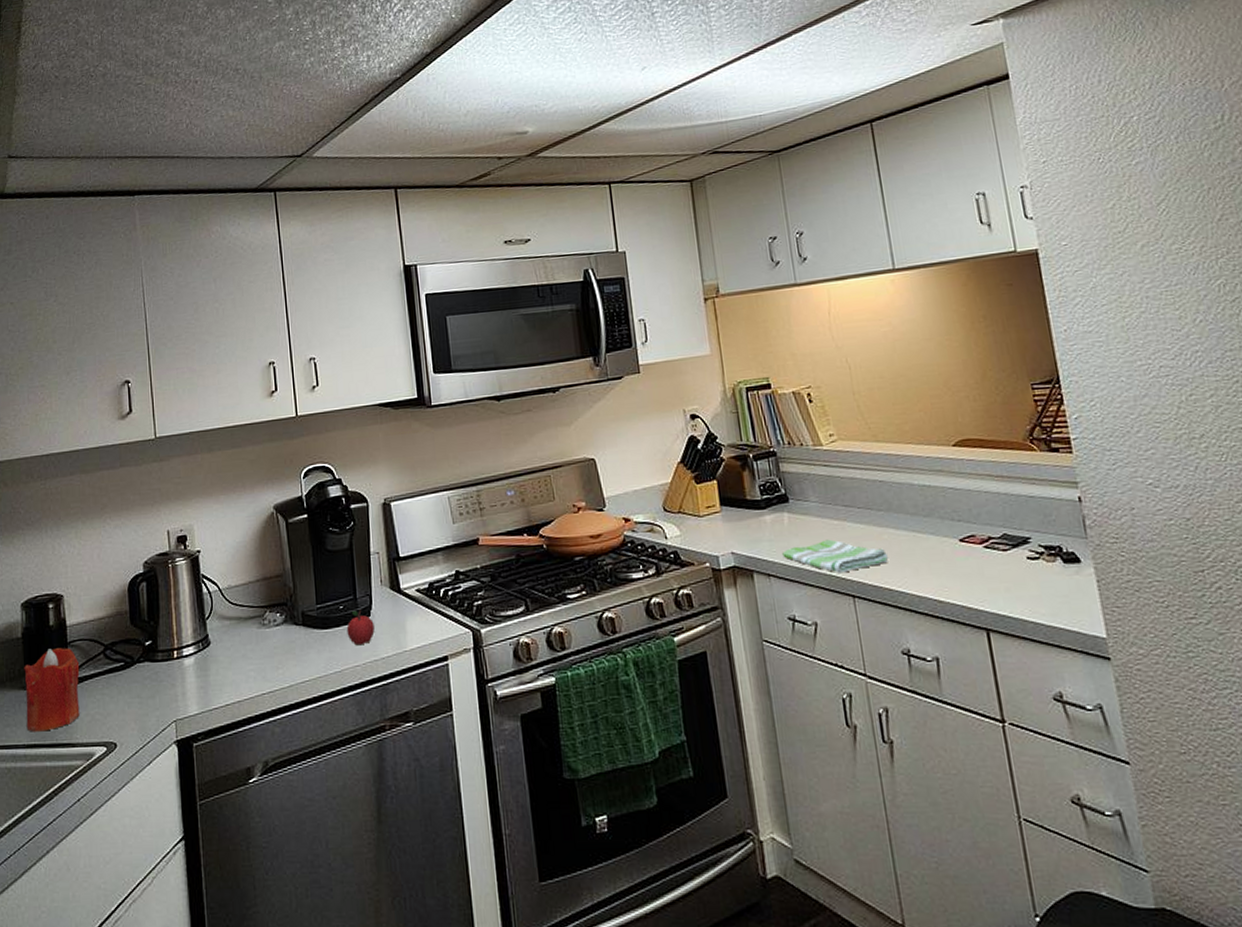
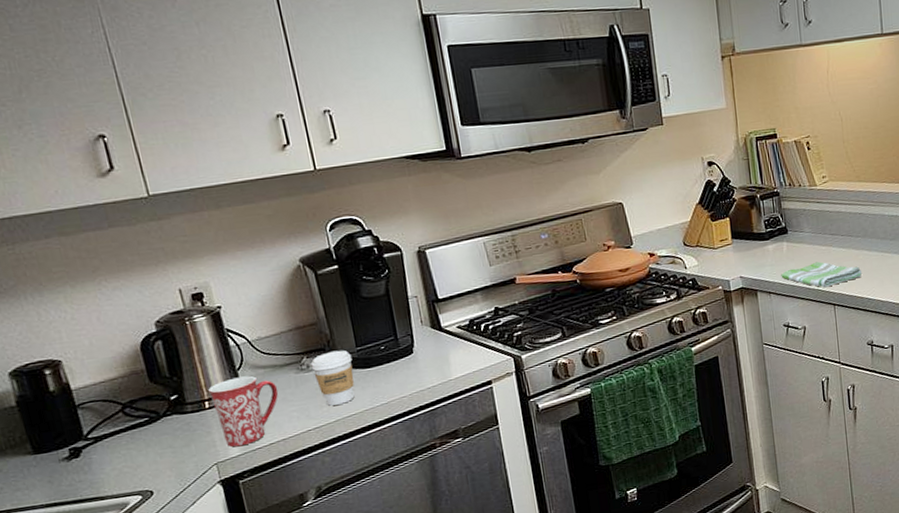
candle: present [24,647,80,732] -> none [26,410,105,492]
mug: none [179,626,240,705] -> present [208,376,279,448]
coffee cup: none [272,606,311,668] -> present [310,350,355,406]
apple: present [346,610,375,646] -> none [389,348,419,380]

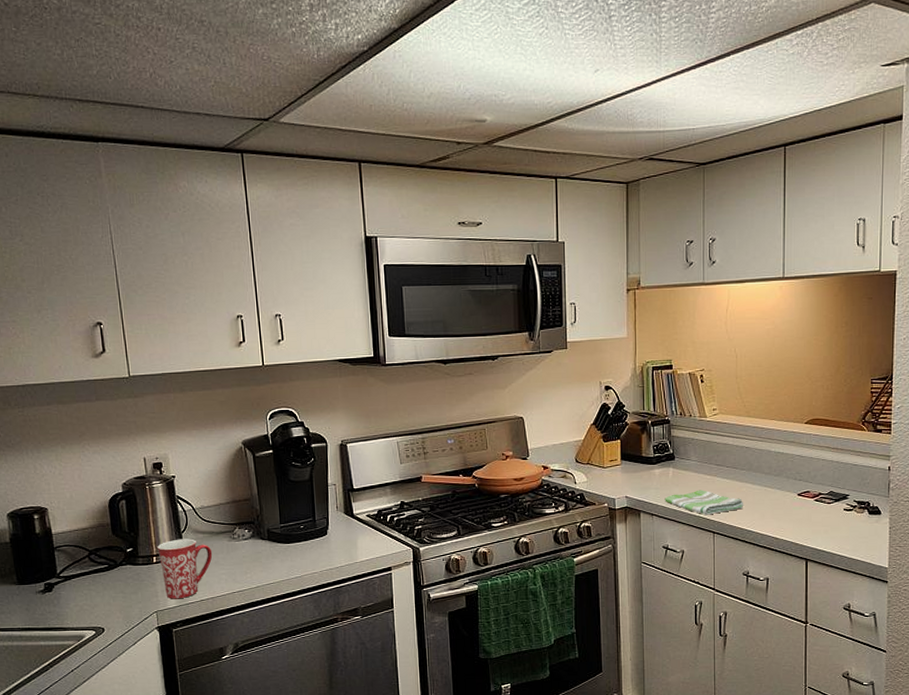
coffee cup: present [310,350,355,406] -> none [241,525,276,573]

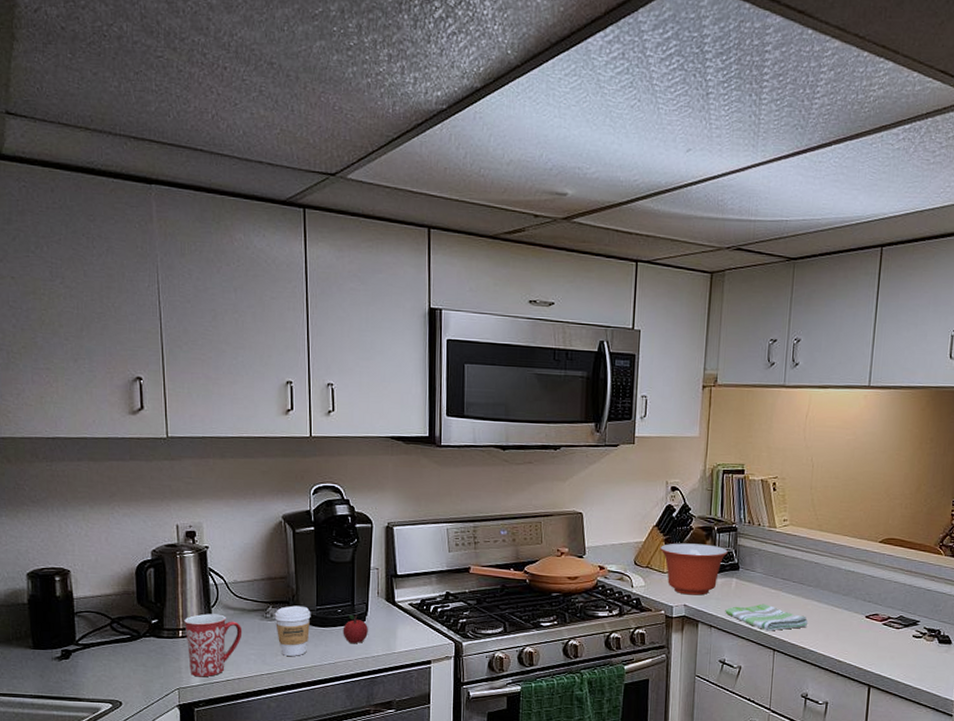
coffee cup: none [241,525,276,573] -> present [274,605,311,656]
apple: none [306,529,330,557] -> present [343,614,368,644]
mixing bowl: none [598,438,663,487] -> present [659,543,728,596]

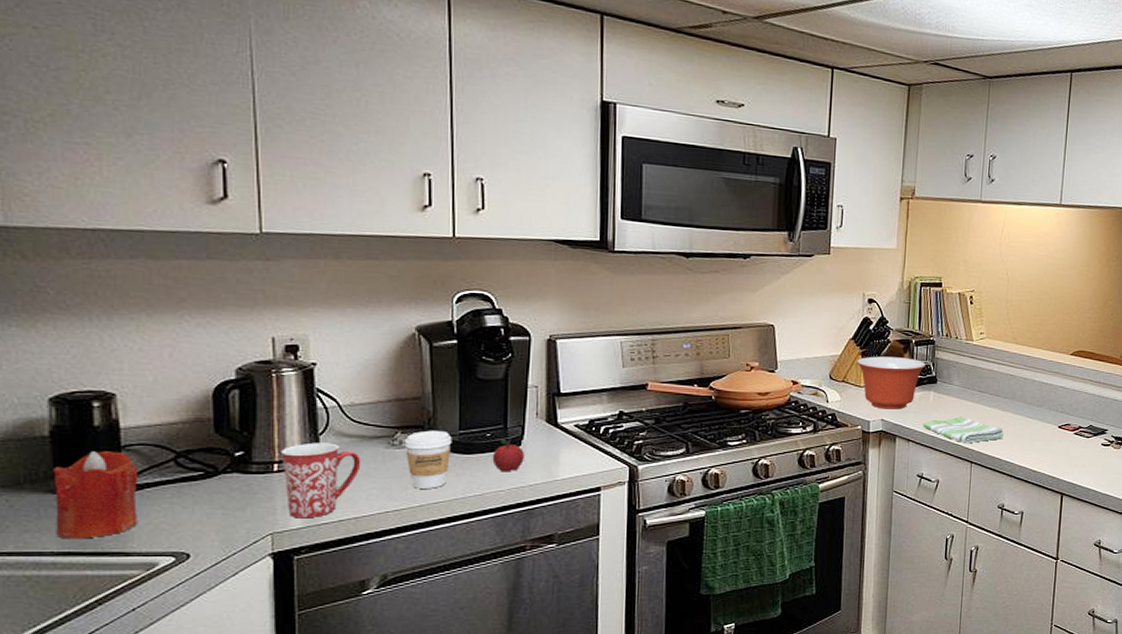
candle: none [30,616,87,686] -> present [53,451,139,539]

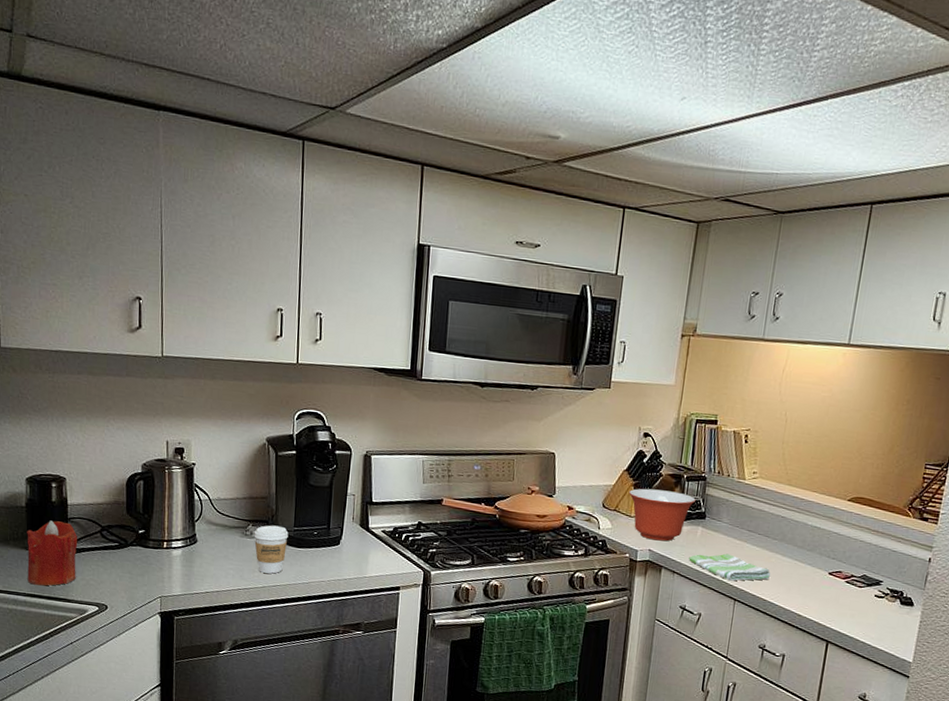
mug: present [281,442,361,519] -> none [169,527,223,588]
apple: present [492,439,524,472] -> none [317,537,342,566]

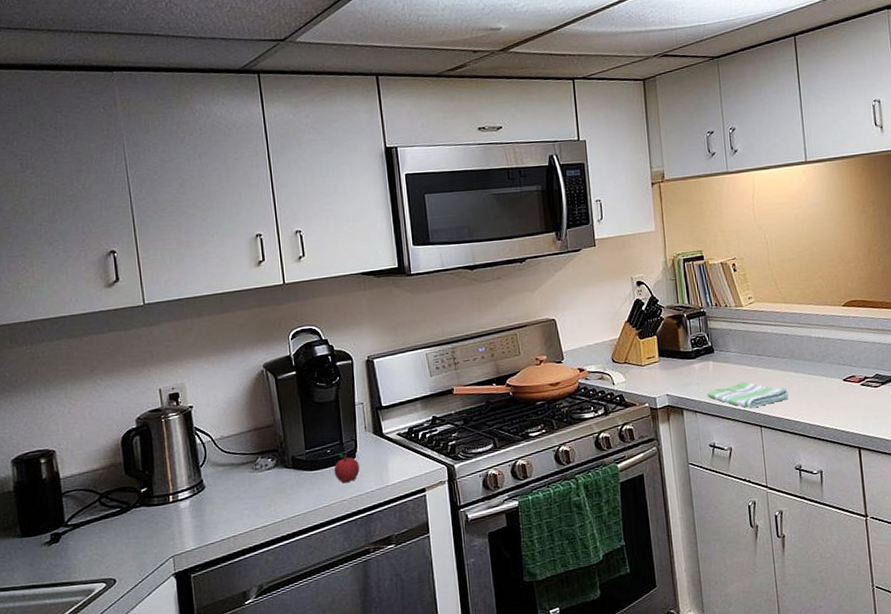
candle: present [27,520,78,586] -> none [18,498,78,575]
coffee cup: present [254,525,289,574] -> none [264,452,301,506]
apple: none [317,537,342,566] -> present [334,452,360,483]
mixing bowl: present [628,488,696,542] -> none [634,332,701,385]

